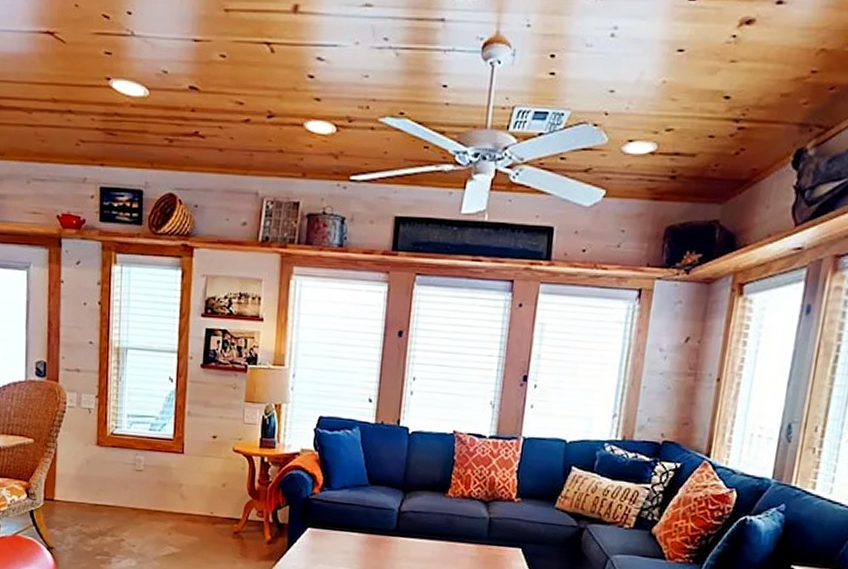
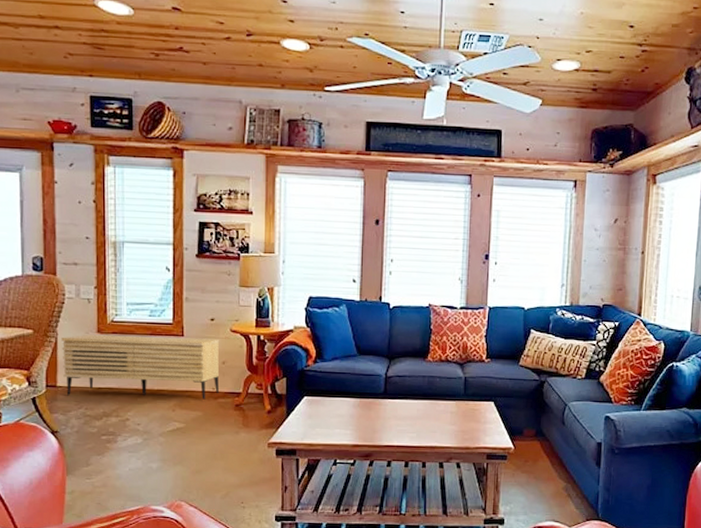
sideboard: none [60,446,221,524] -> present [61,334,220,400]

